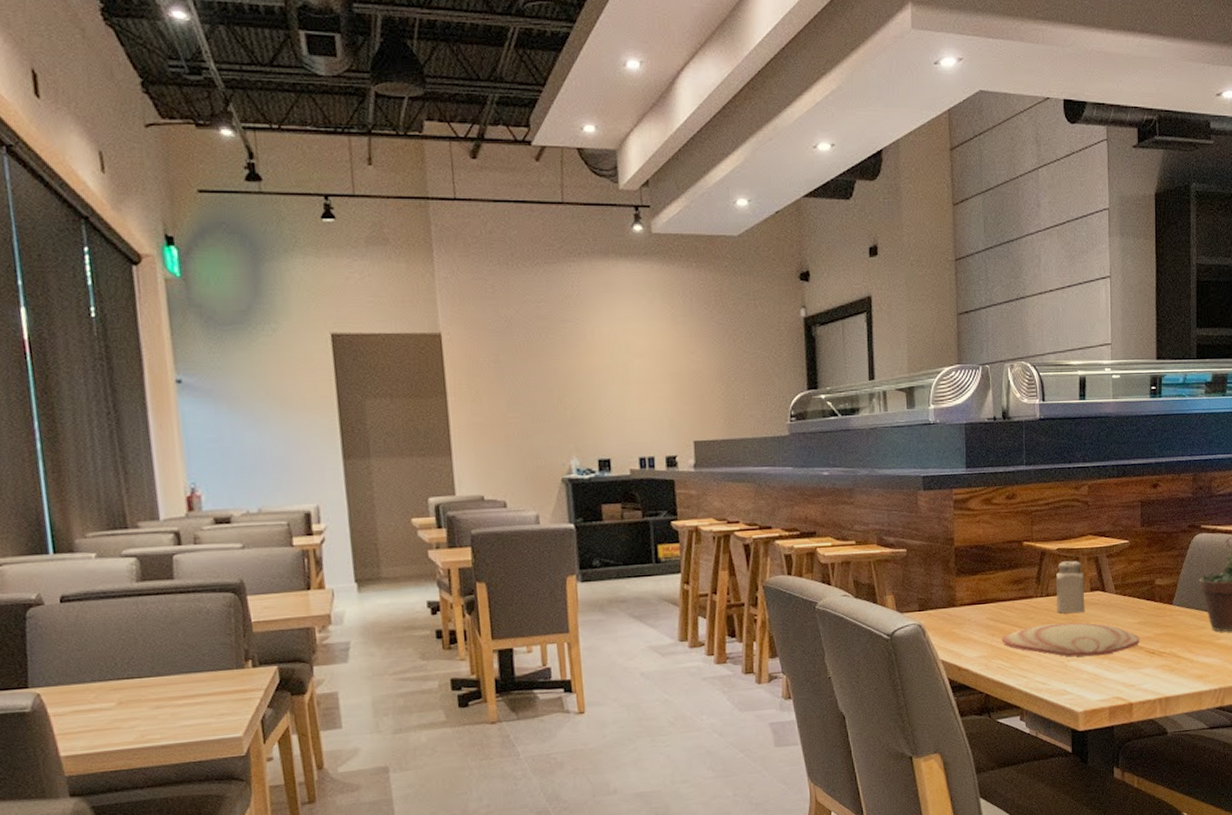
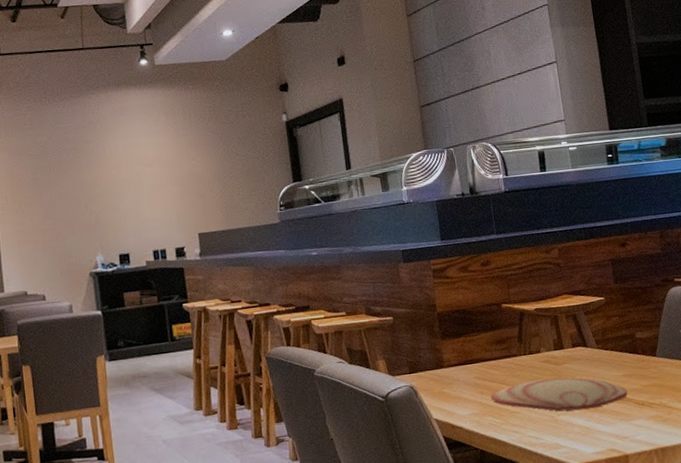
salt shaker: present [1056,561,1085,613] -> none [537,319,569,370]

